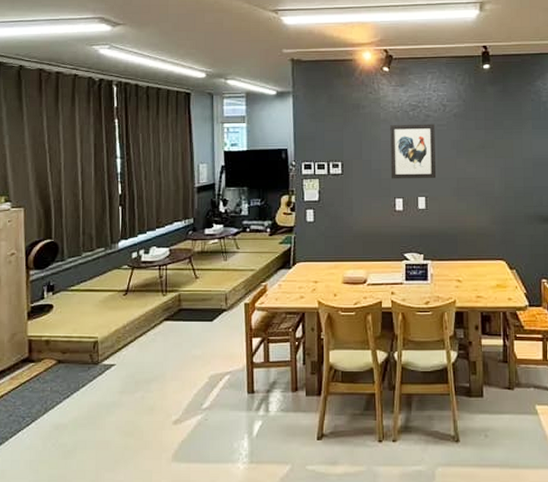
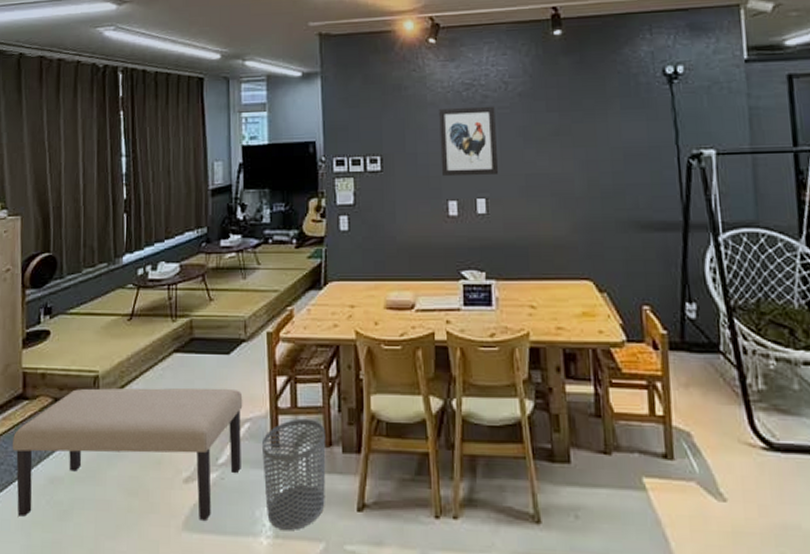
bench: none [19,348,224,457] -> present [12,387,243,520]
waste bin: none [240,370,293,456] -> present [262,418,326,530]

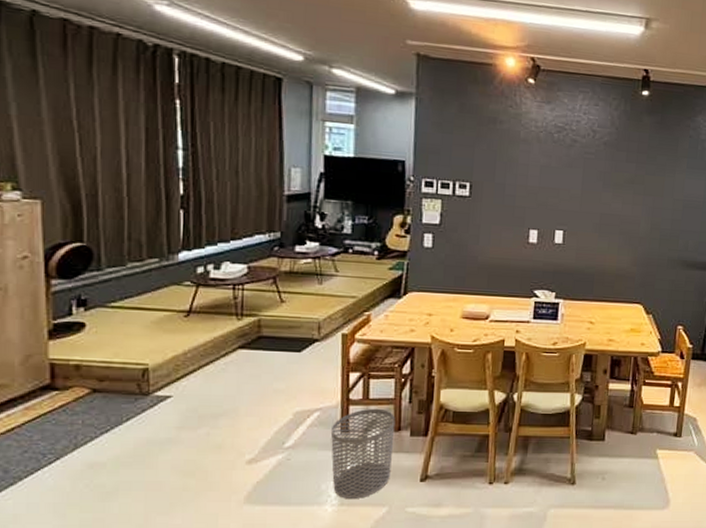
bench: present [12,387,243,520] -> none [38,380,313,500]
wall art: present [439,106,499,177] -> none [526,147,582,211]

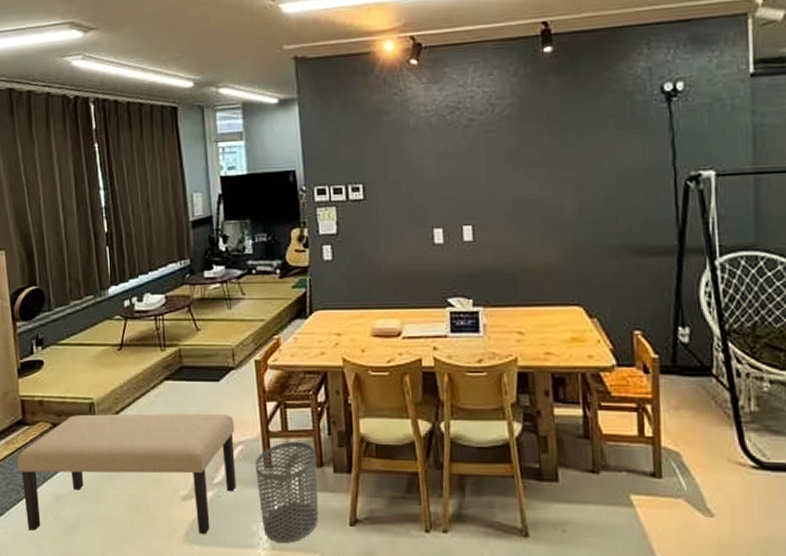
bench: none [38,380,313,500] -> present [16,413,236,534]

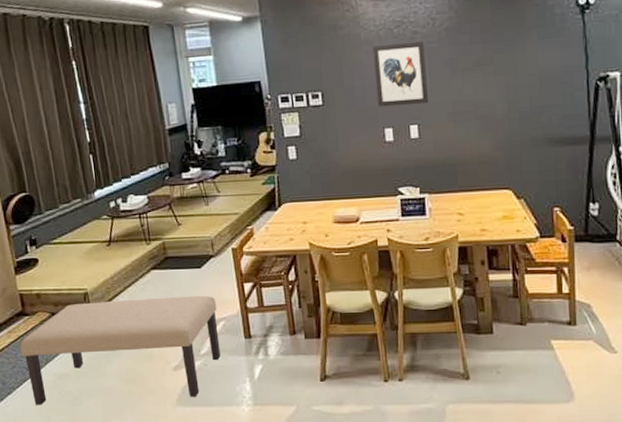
waste bin: present [255,441,319,543] -> none [236,314,294,399]
wall art: none [422,129,486,204] -> present [373,41,429,108]

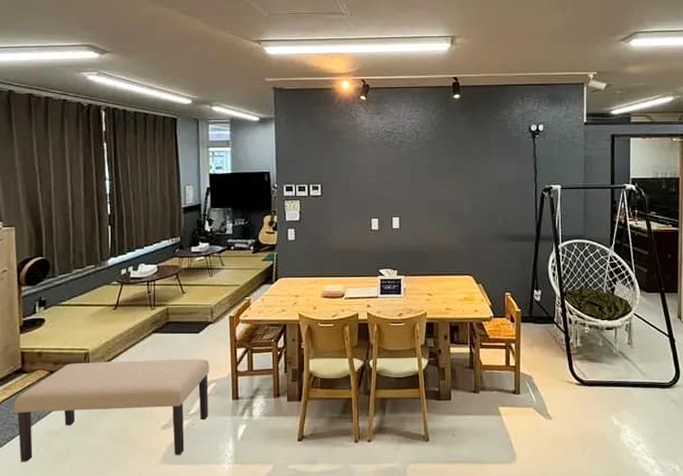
wall art: present [373,41,429,108] -> none [367,149,410,201]

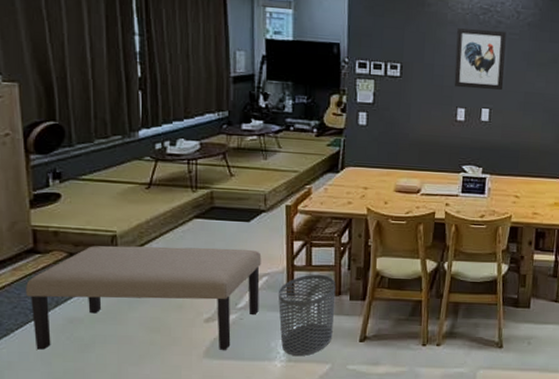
waste bin: none [225,378,275,457] -> present [278,274,336,356]
wall art: none [367,149,410,201] -> present [454,28,506,90]

